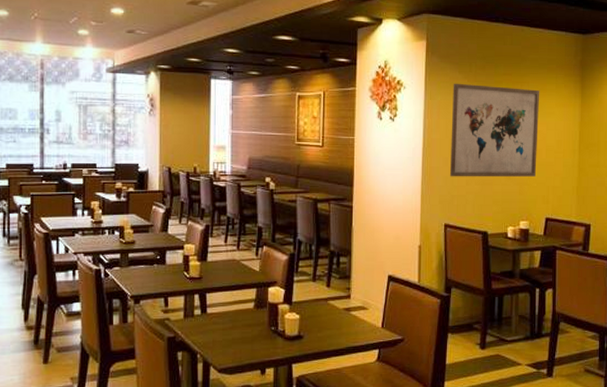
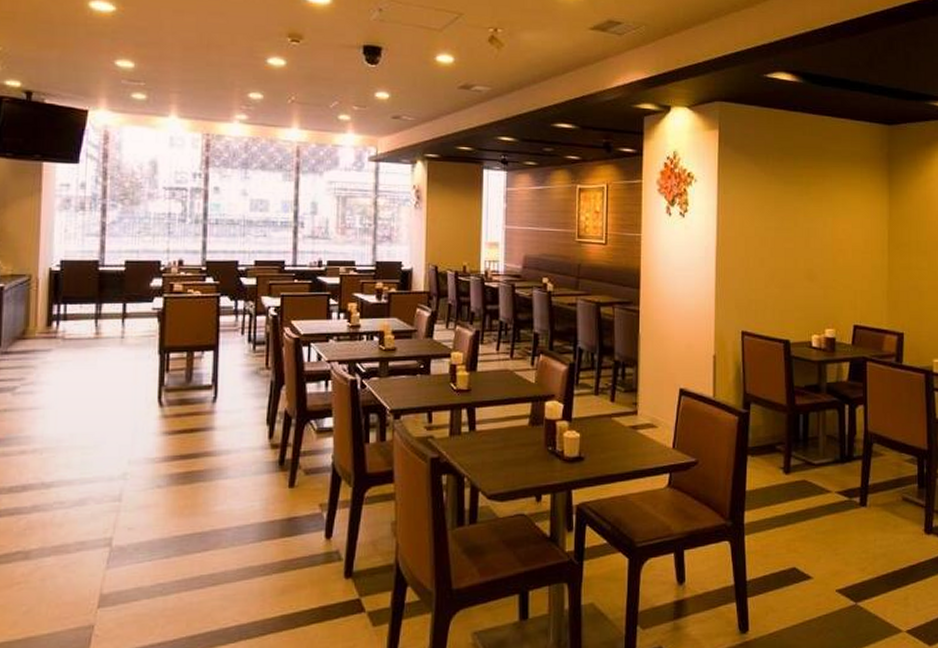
wall art: present [449,83,540,178] -> none [746,176,844,280]

